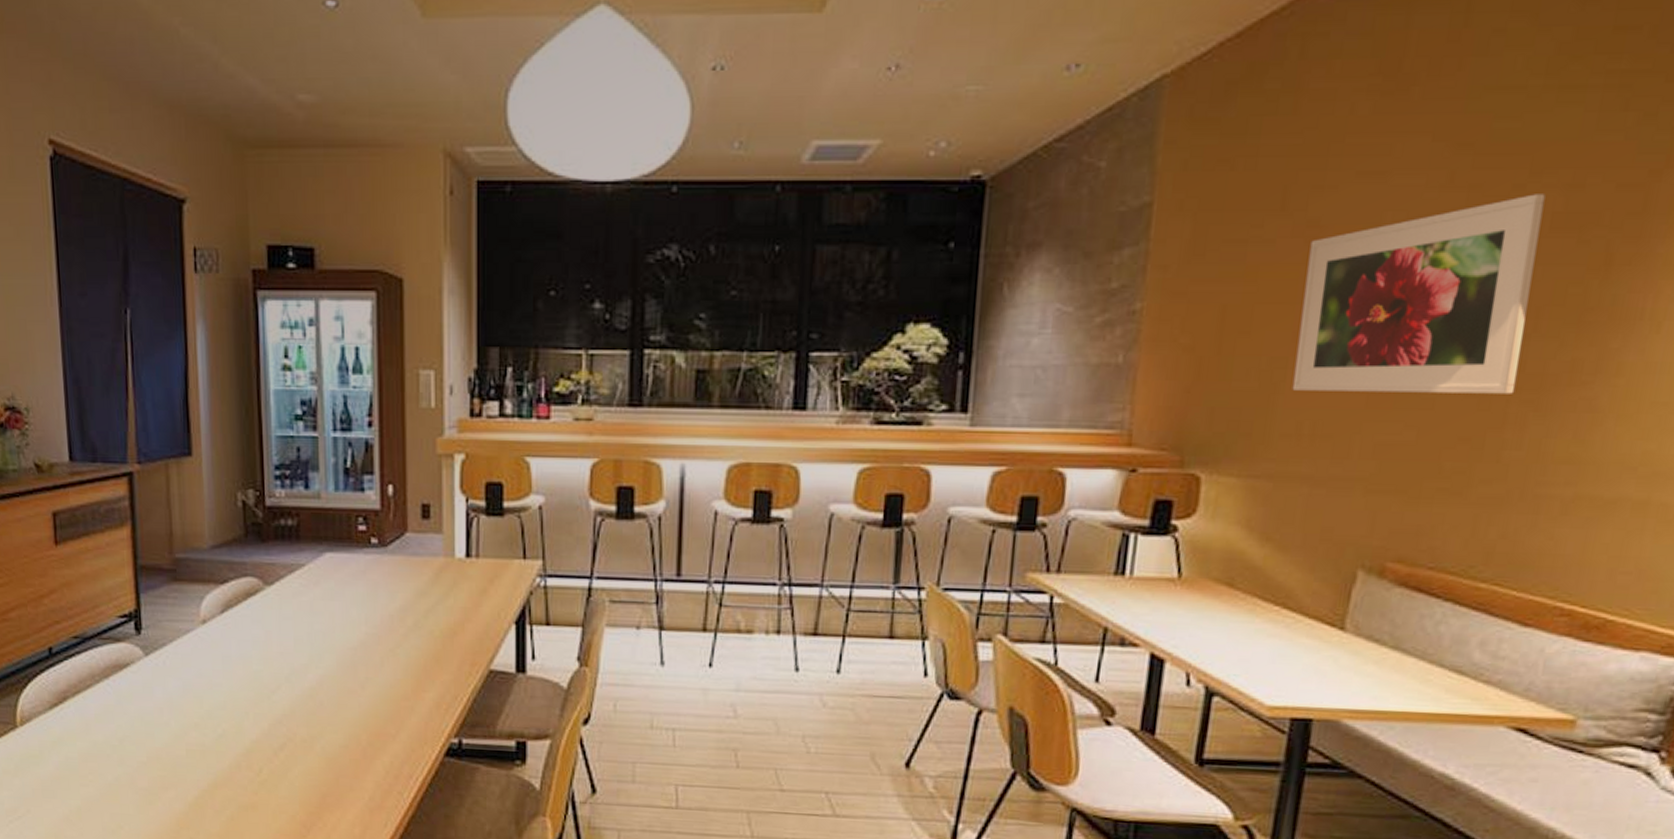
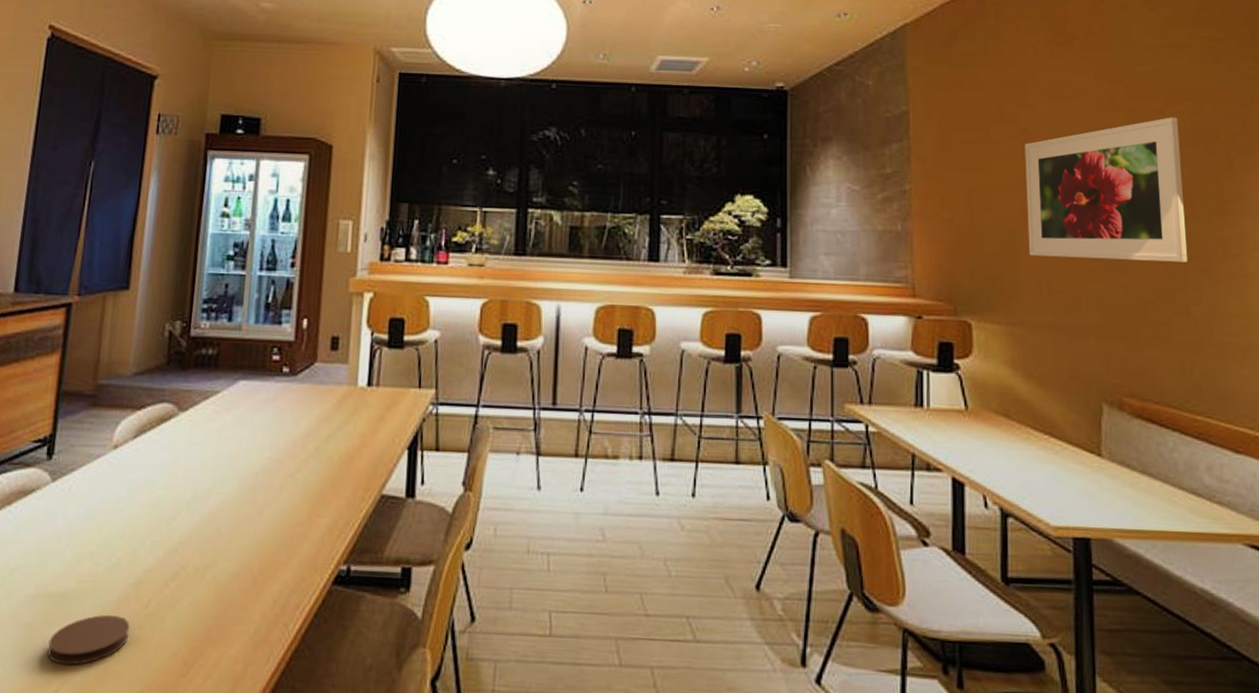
coaster: none [169,781,246,825] -> present [47,614,130,665]

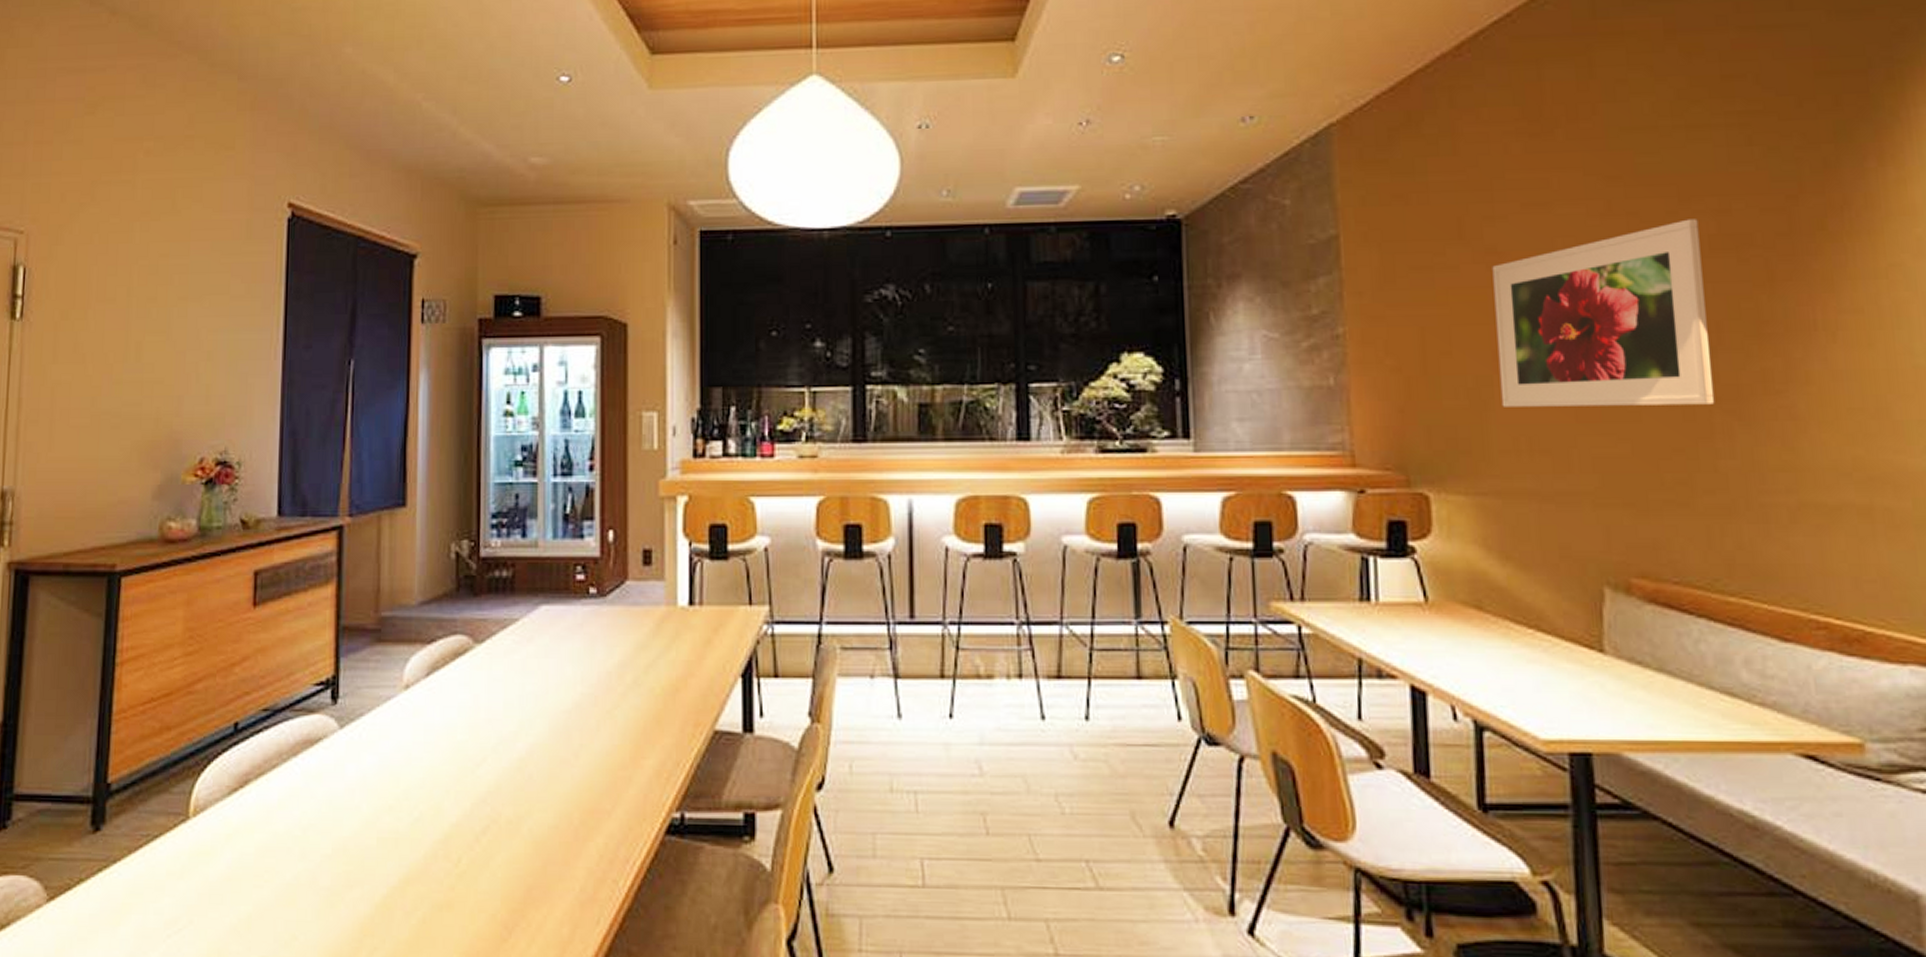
coaster: present [47,614,130,665] -> none [352,874,441,932]

